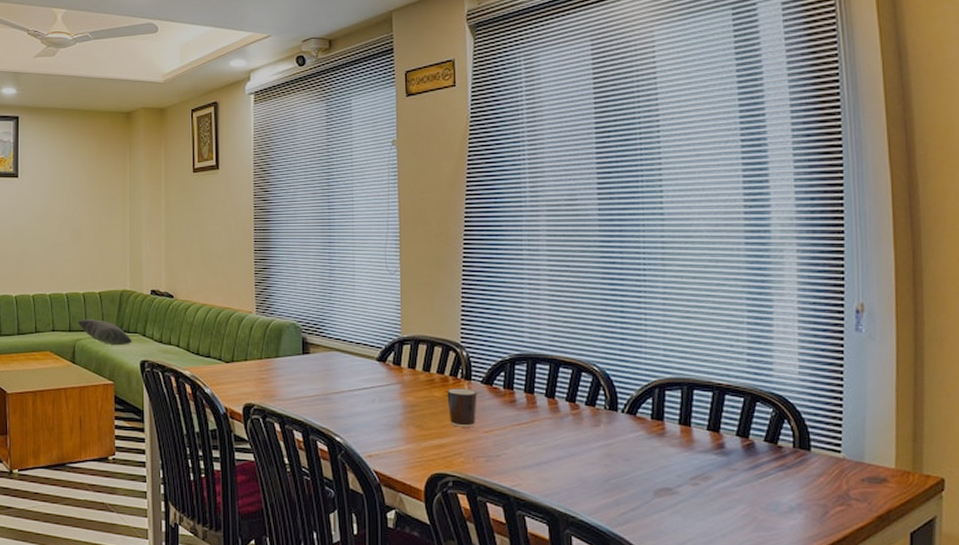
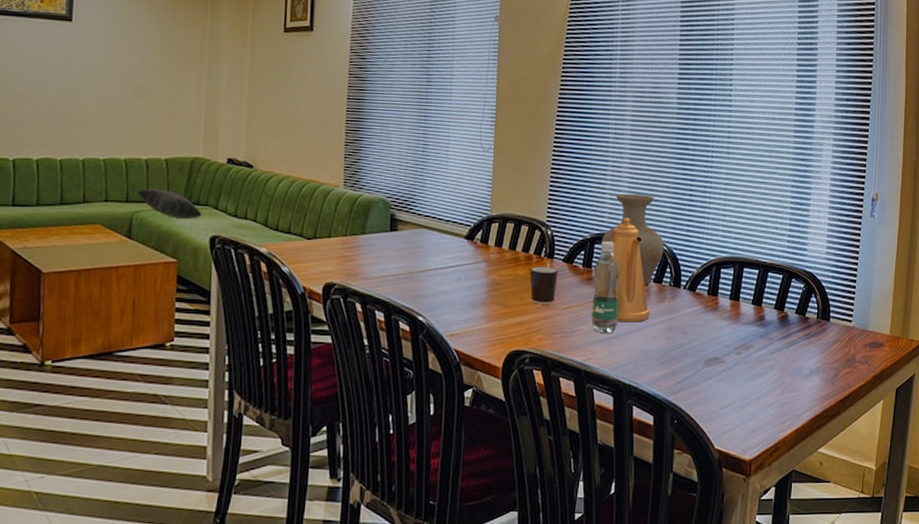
bottle: none [516,361,547,459] -> present [591,240,620,334]
vase: none [523,311,595,408] -> present [601,193,664,285]
coffee pot: none [532,337,585,448] -> present [610,217,651,322]

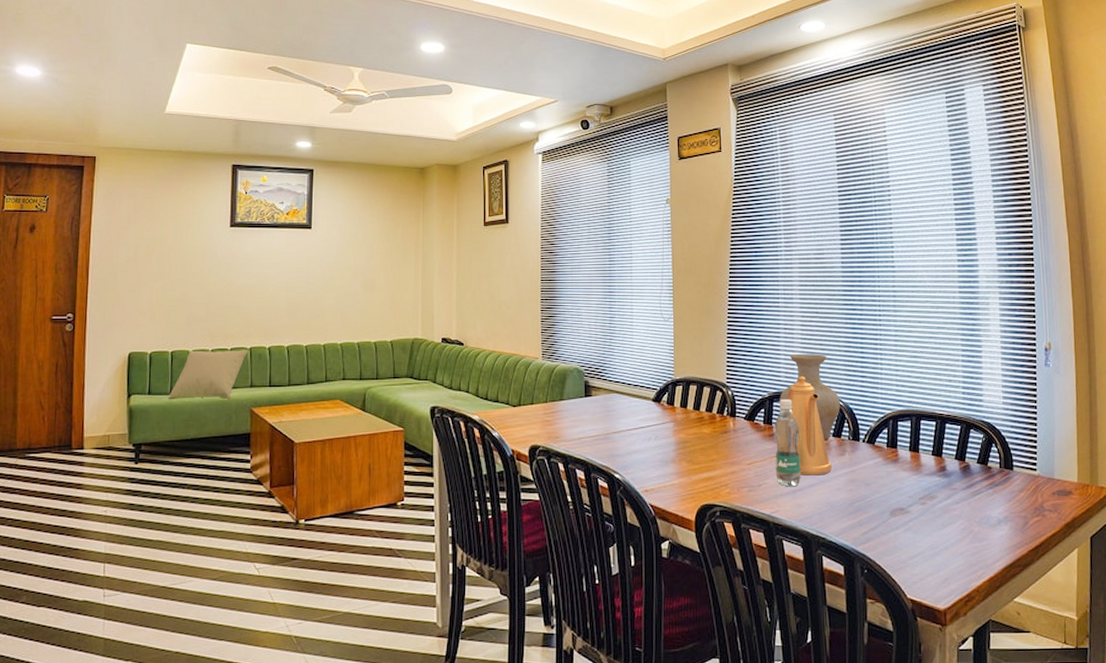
cushion: present [137,189,202,219] -> none [369,367,423,392]
mug: present [530,266,558,305] -> none [714,425,741,461]

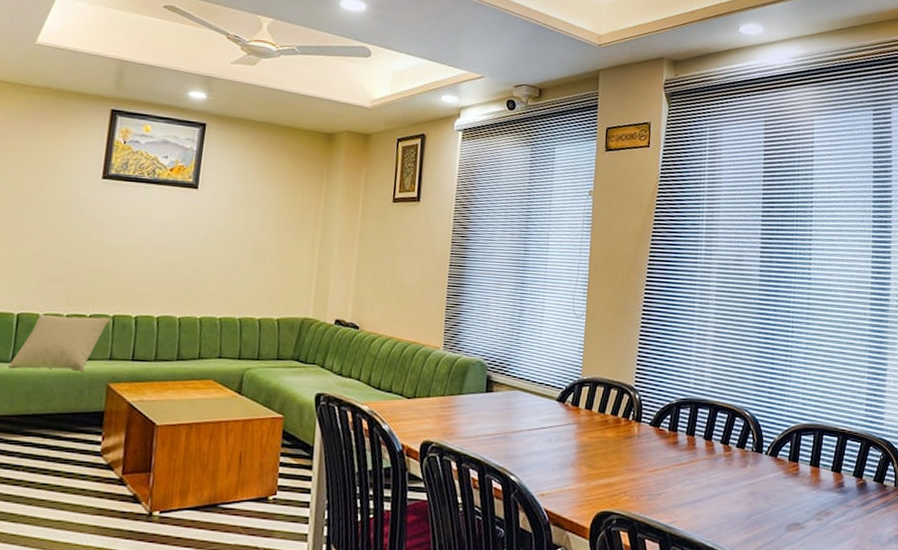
bottle: present [774,398,801,487] -> none [676,405,704,497]
vase: present [780,353,841,440] -> none [687,360,747,450]
coffee pot: present [788,376,833,476] -> none [695,384,734,486]

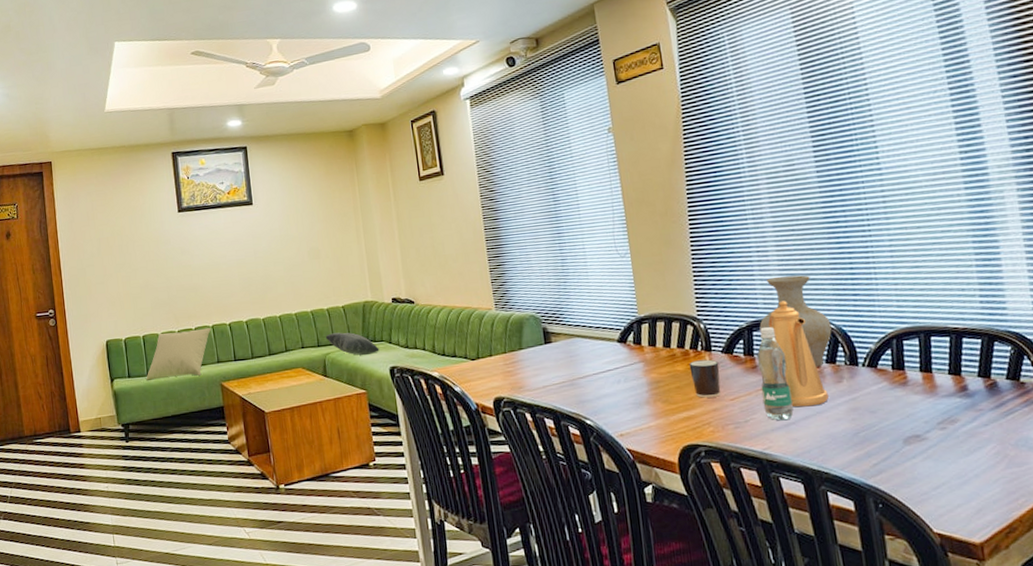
cushion: none [249,347,309,376] -> present [325,332,380,355]
mug: none [618,429,645,467] -> present [689,359,721,398]
bottle: none [676,405,704,497] -> present [756,326,794,421]
vase: none [687,360,747,450] -> present [759,275,832,367]
coffee pot: none [695,384,734,486] -> present [768,301,830,407]

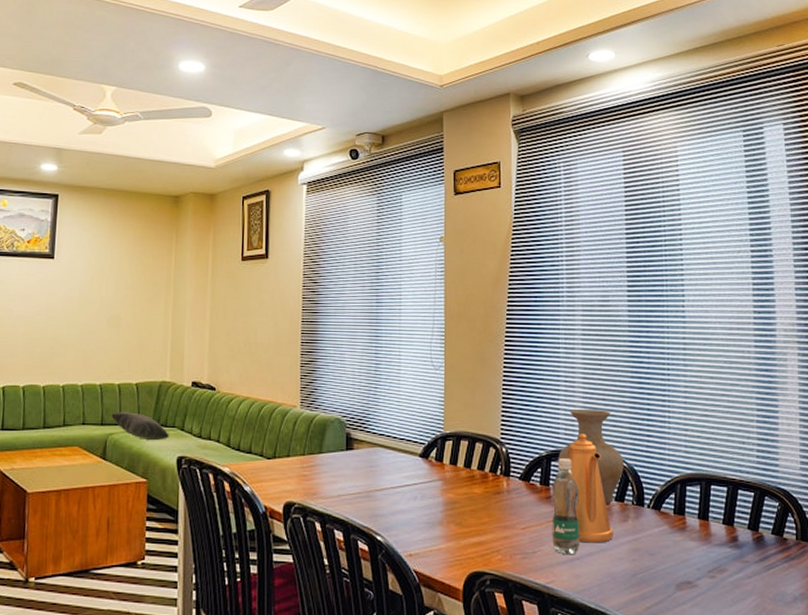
mug: present [689,359,721,398] -> none [486,484,515,524]

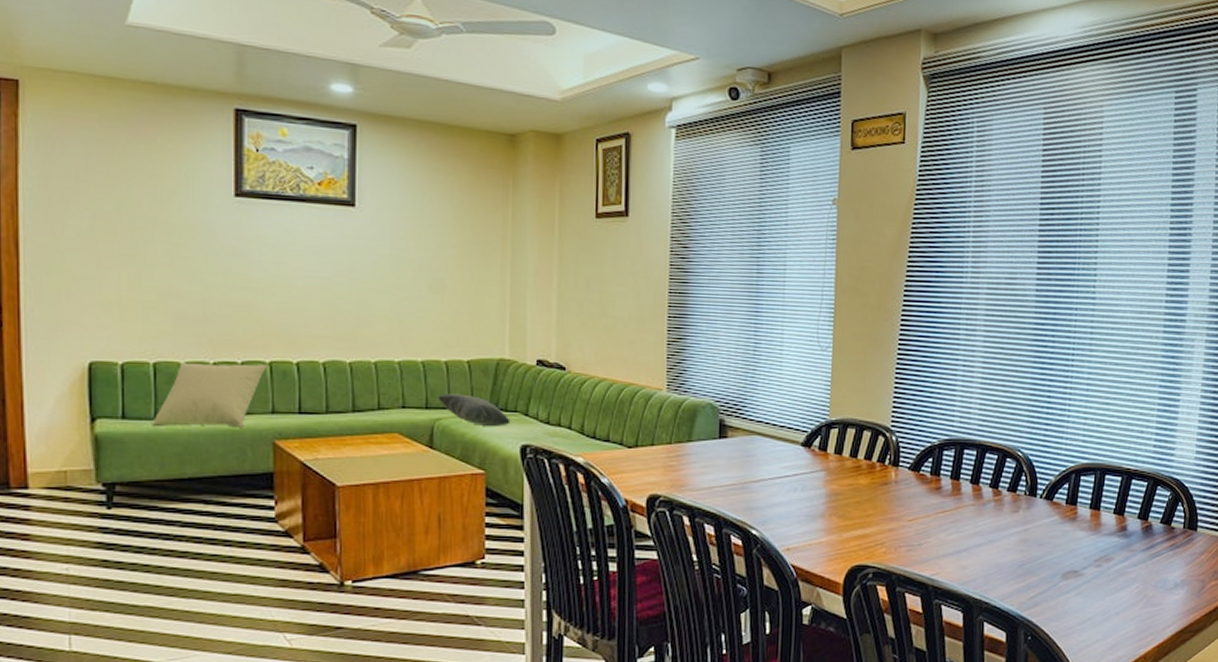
bottle: present [552,457,579,555] -> none [939,446,971,547]
vase: present [558,408,624,504] -> none [951,395,1020,494]
coffee pot: present [567,434,614,543] -> none [960,422,1004,534]

